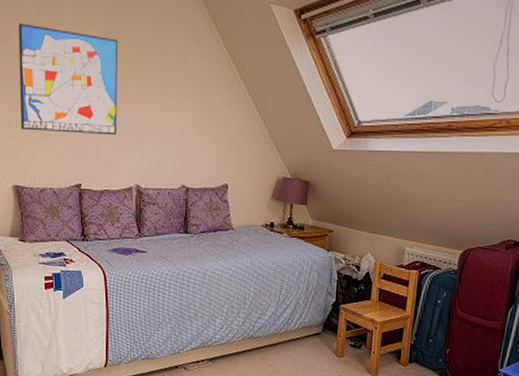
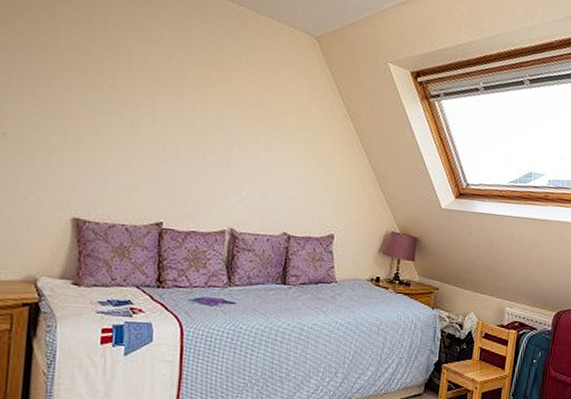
wall art: present [18,23,119,136] -> none [92,37,224,173]

